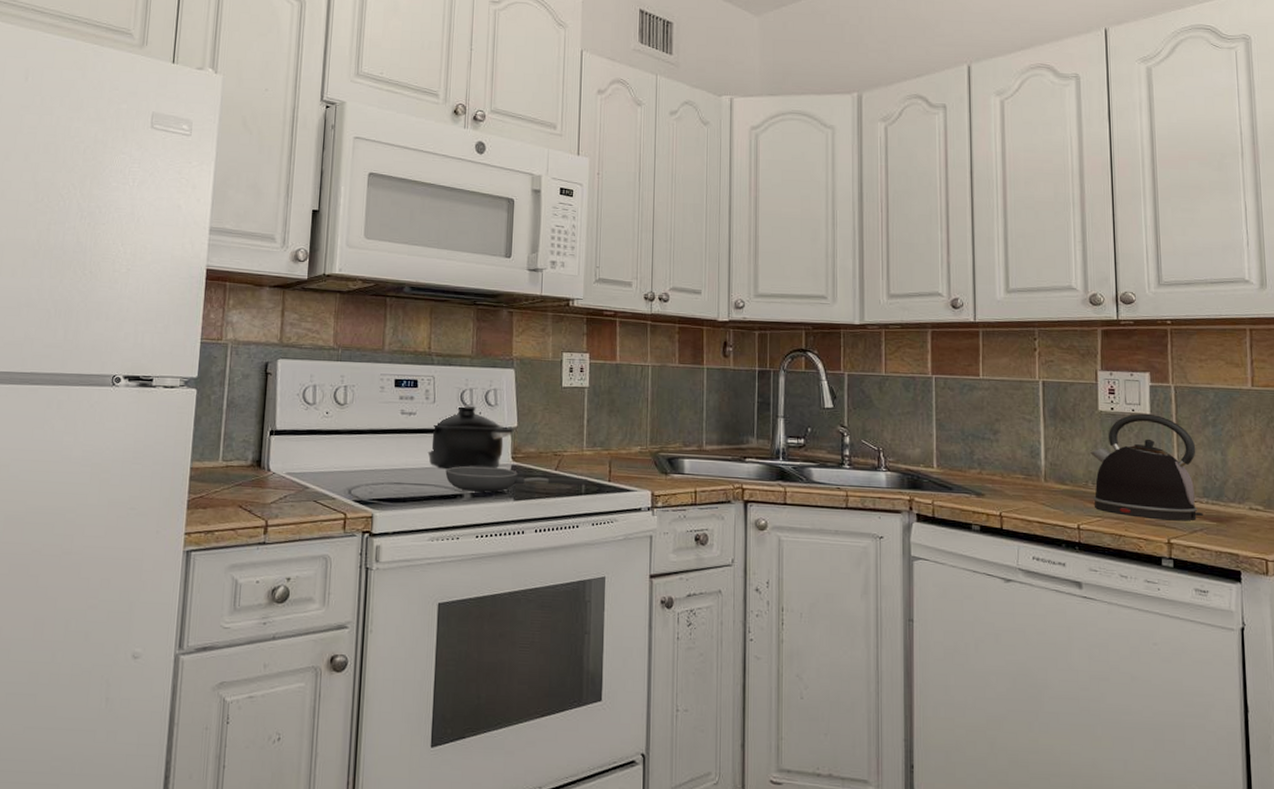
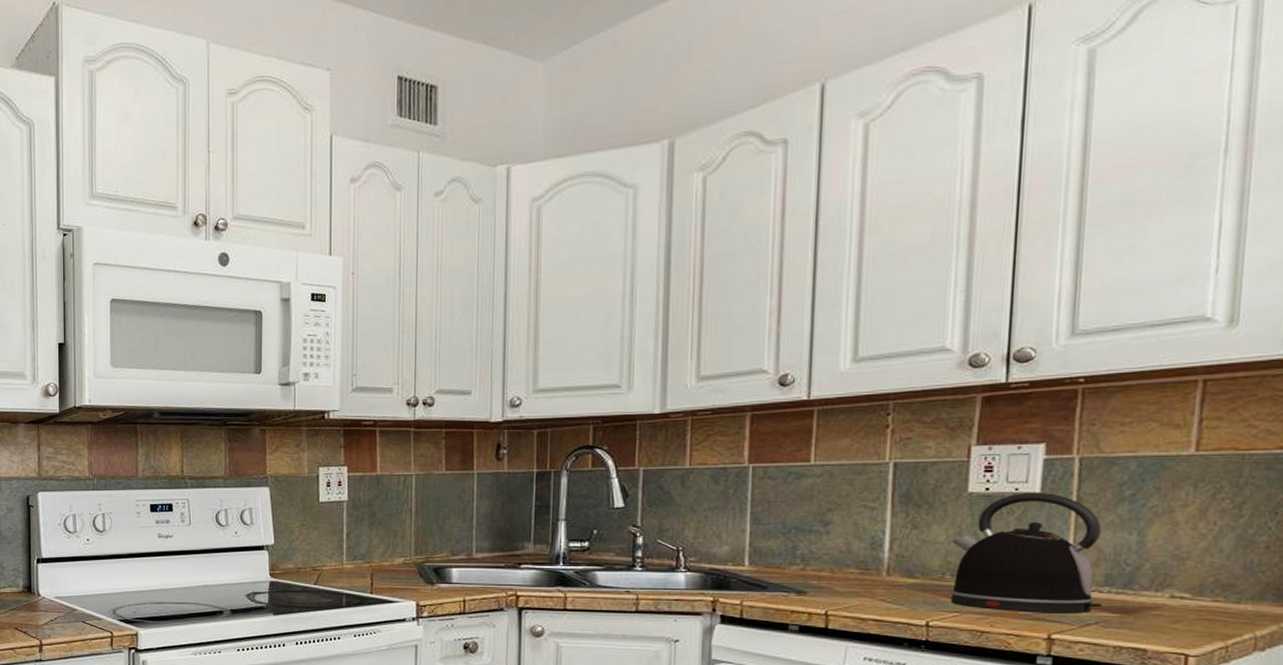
saucepan: present [427,406,514,469] -> none [186,527,271,587]
frying pan: present [445,465,589,493] -> none [204,583,350,608]

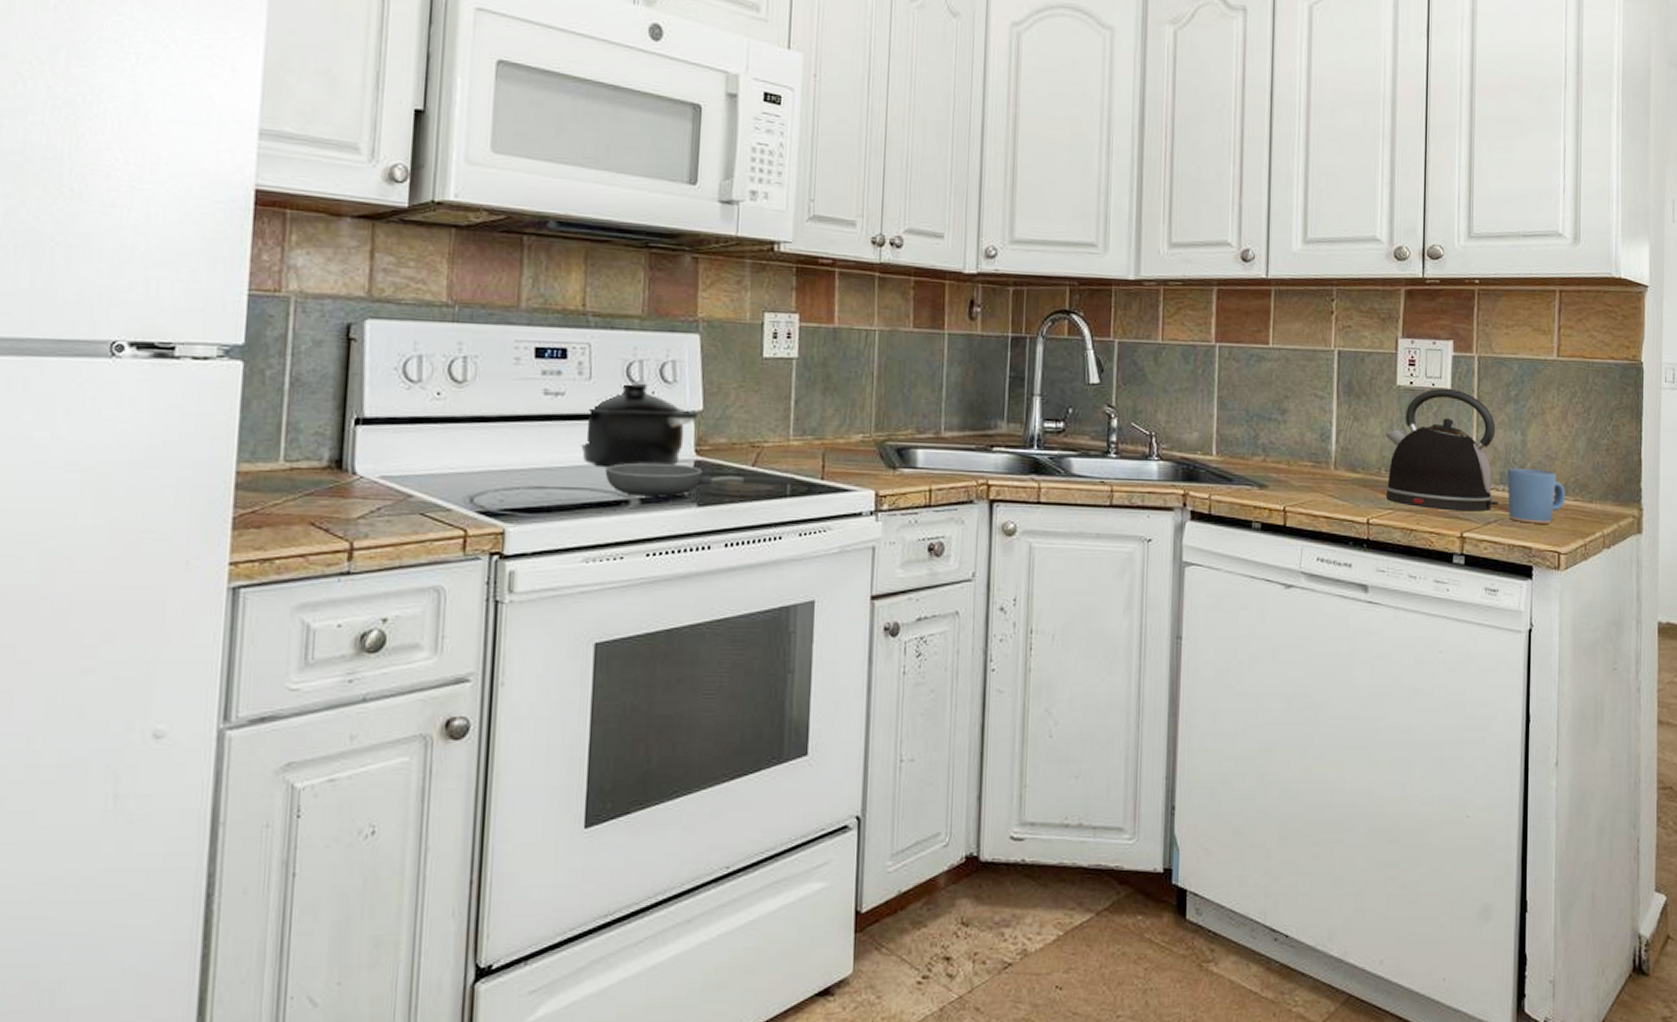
saucepan: none [186,527,271,587] -> present [580,383,699,466]
frying pan: none [204,583,350,608] -> present [605,462,796,497]
mug: none [1115,568,1201,626] -> present [1507,467,1566,524]

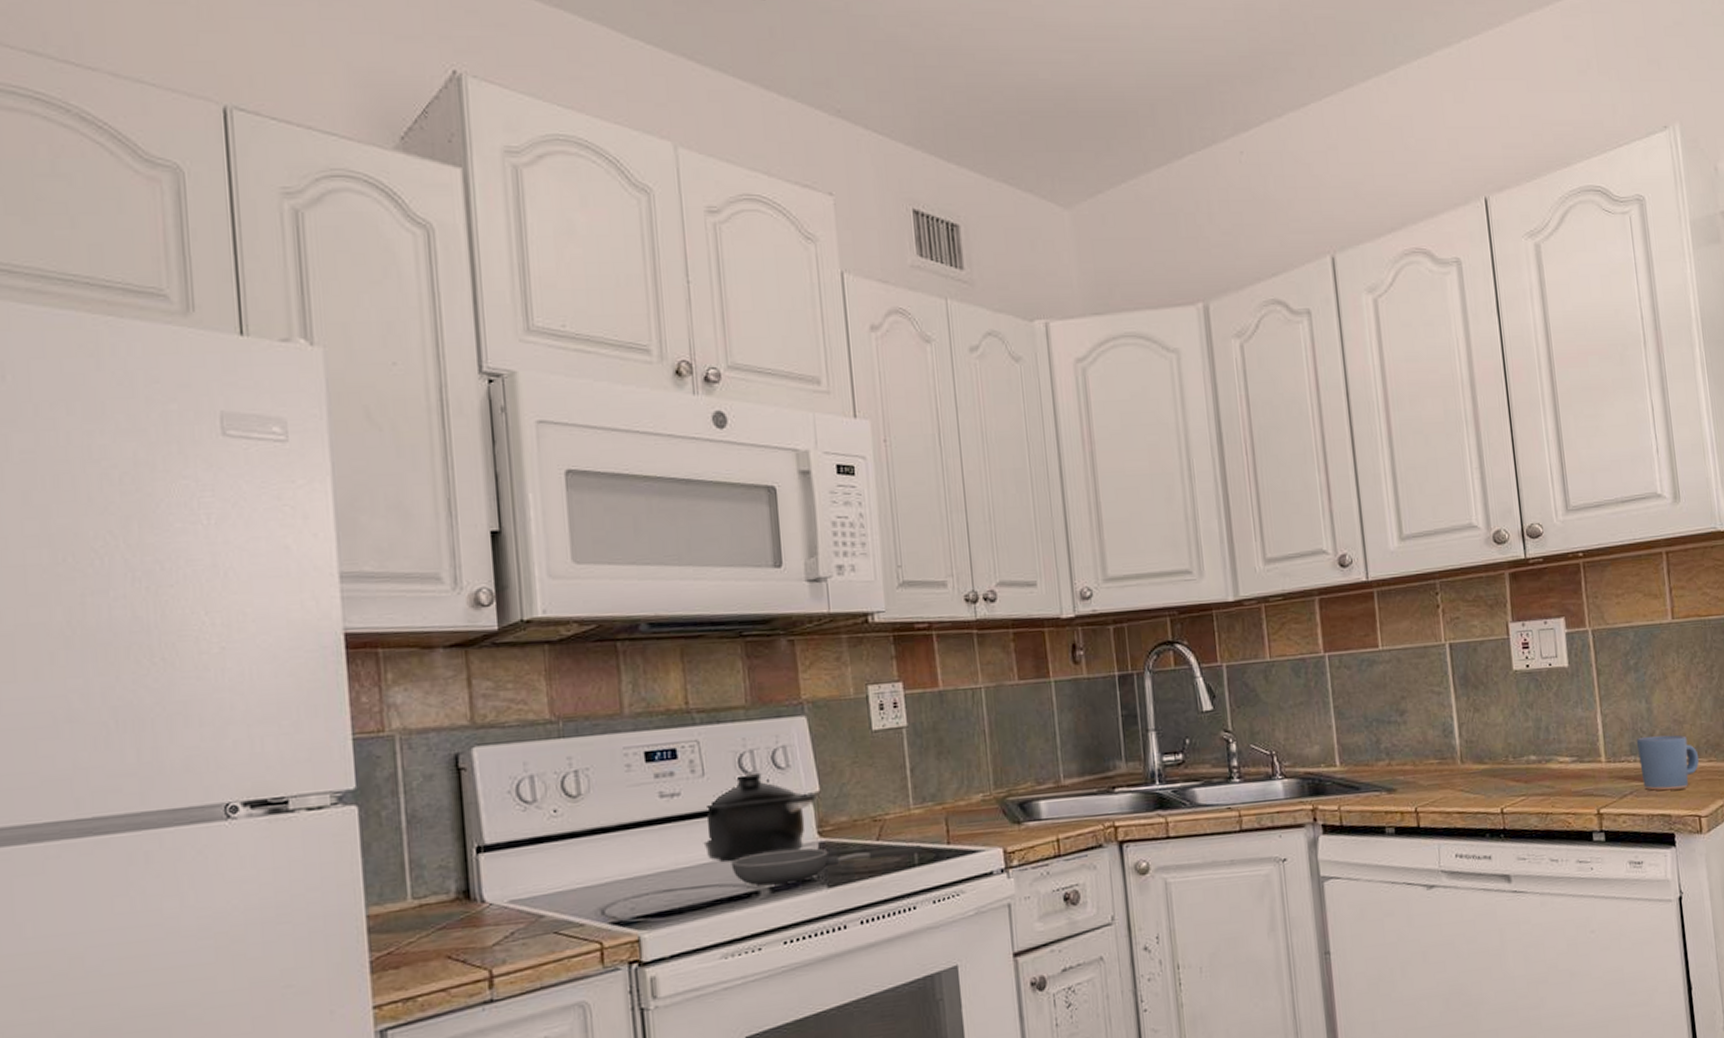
kettle: present [1385,388,1498,512] -> none [1508,666,1632,790]

